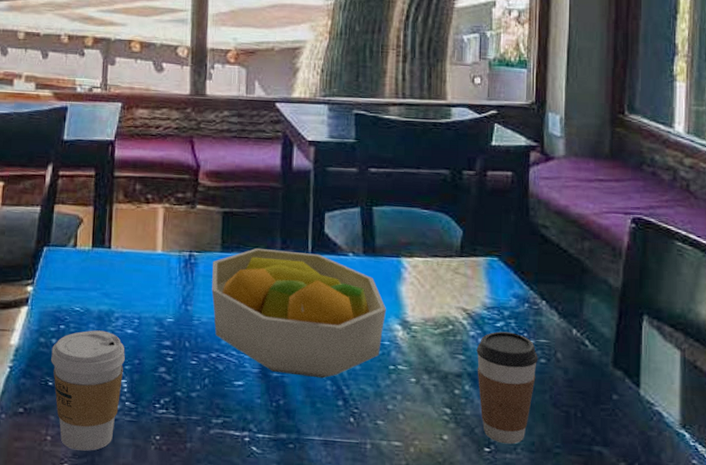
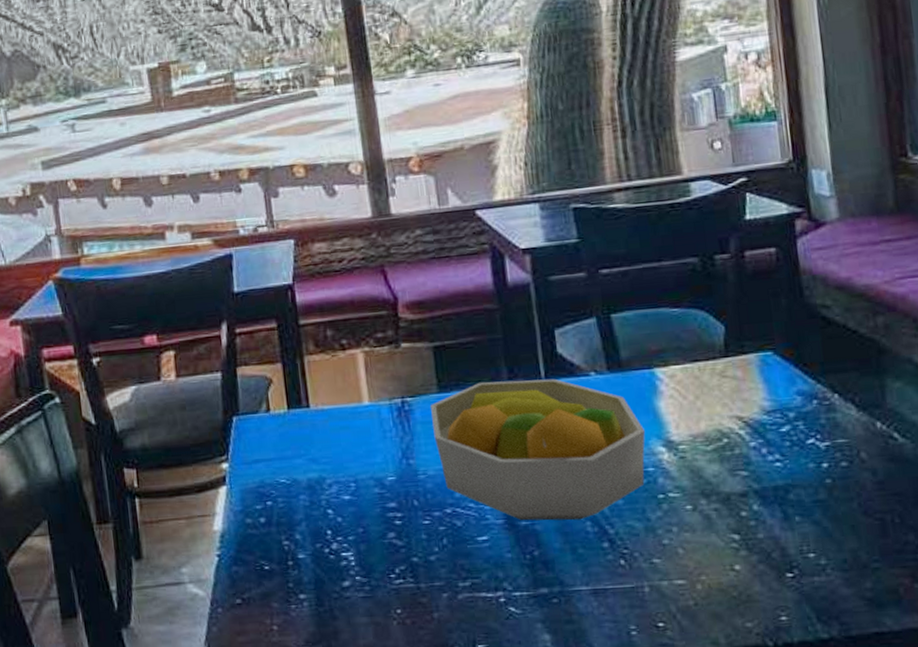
coffee cup: present [51,330,125,451] -> none [261,501,349,637]
coffee cup: present [476,331,538,445] -> none [760,436,839,566]

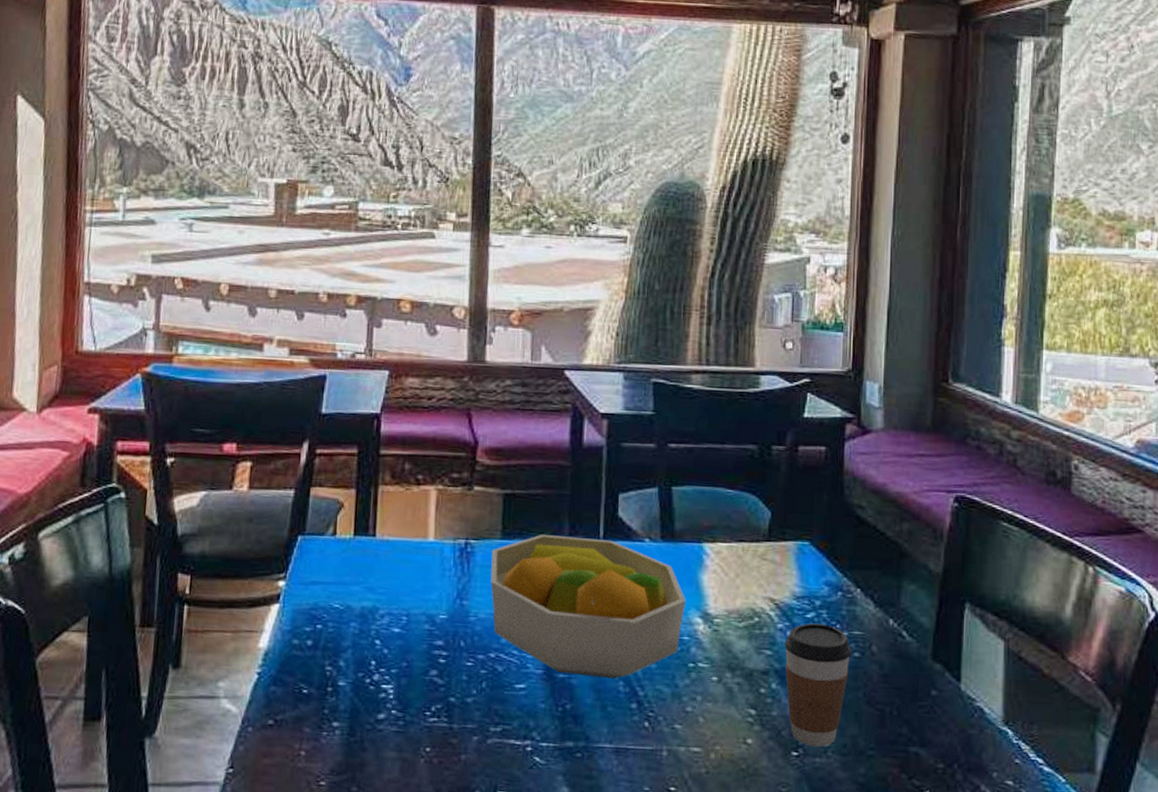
coffee cup: none [760,436,839,566] -> present [784,623,852,747]

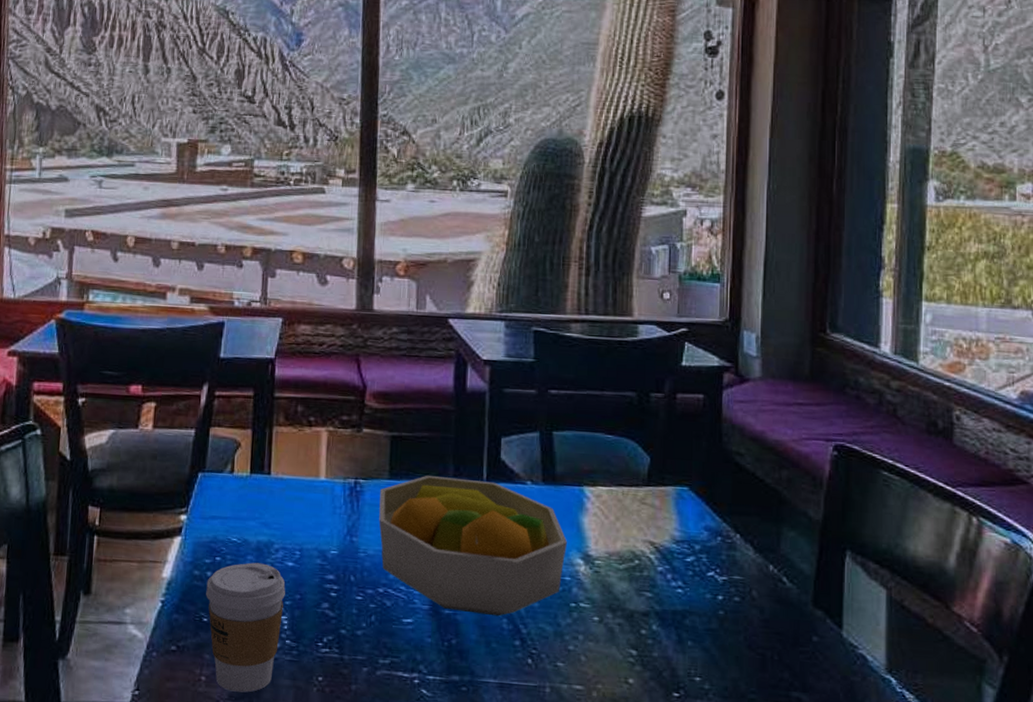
coffee cup: none [306,629,391,767] -> present [206,562,286,693]
coffee cup: present [784,623,852,747] -> none [664,567,732,689]

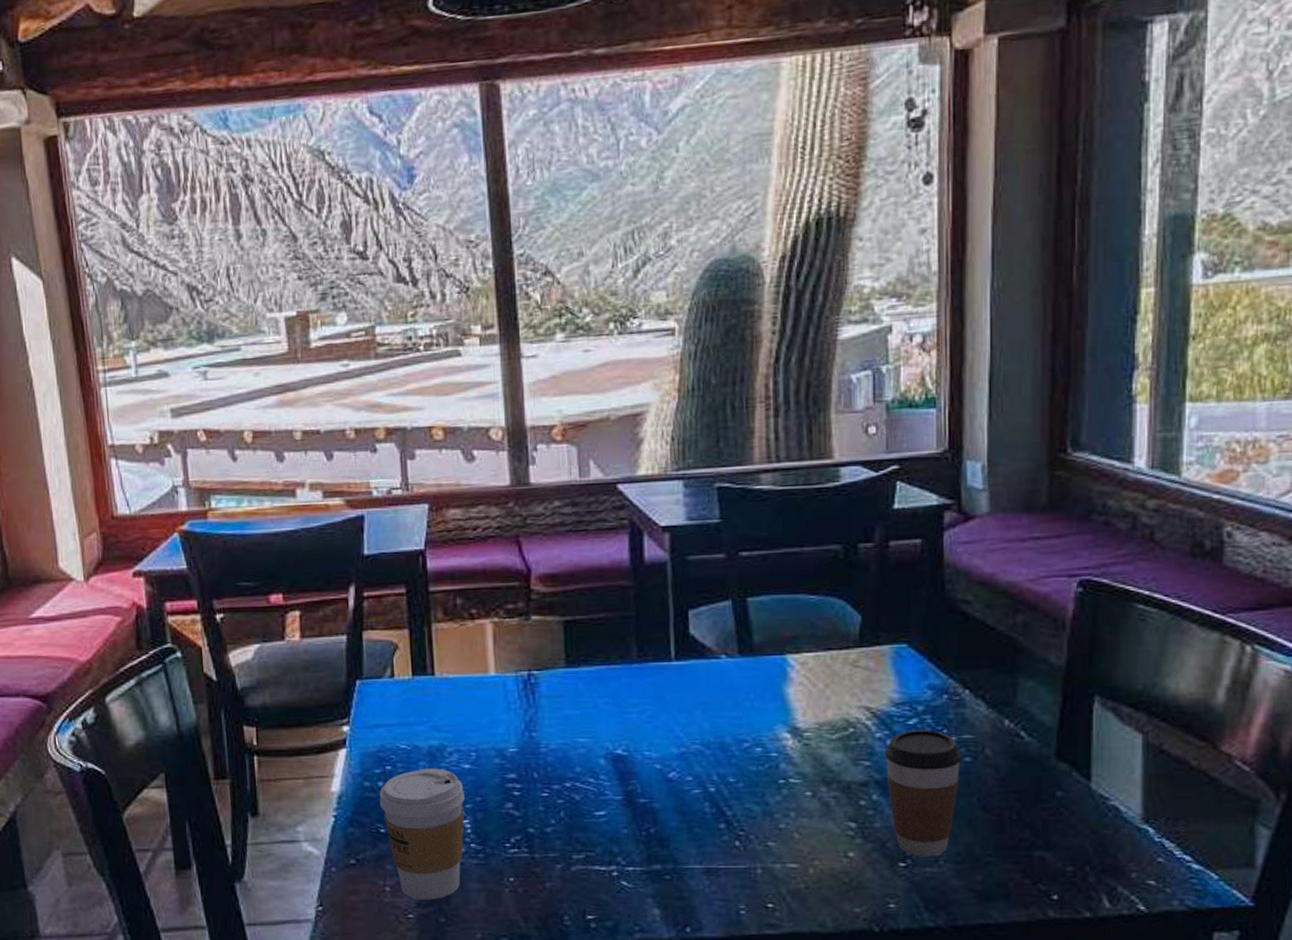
fruit bowl: present [379,475,567,617] -> none [557,659,771,801]
coffee cup: none [664,567,732,689] -> present [884,730,962,857]

